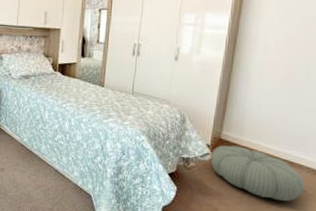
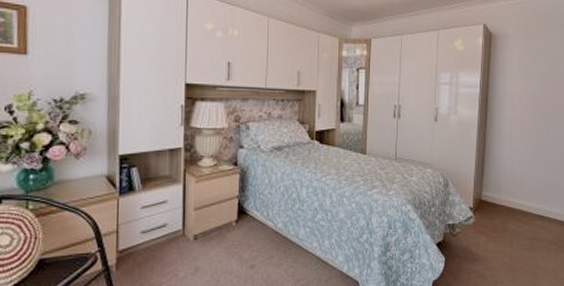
pouf: present [210,145,306,202] -> none [474,206,555,257]

